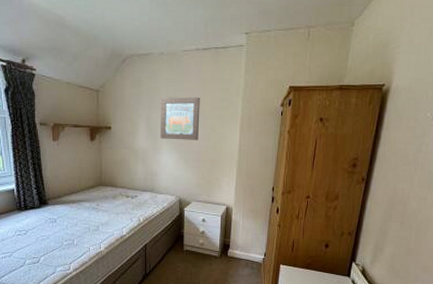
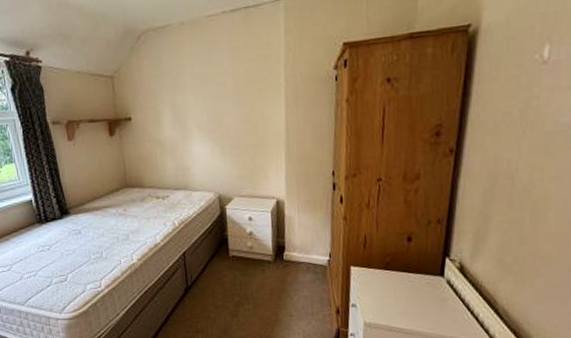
wall art: present [160,97,200,140] -> none [186,71,235,126]

